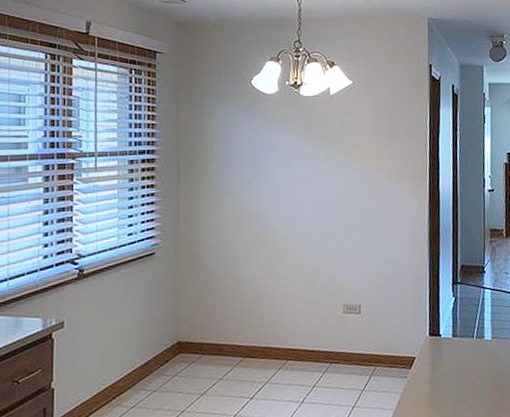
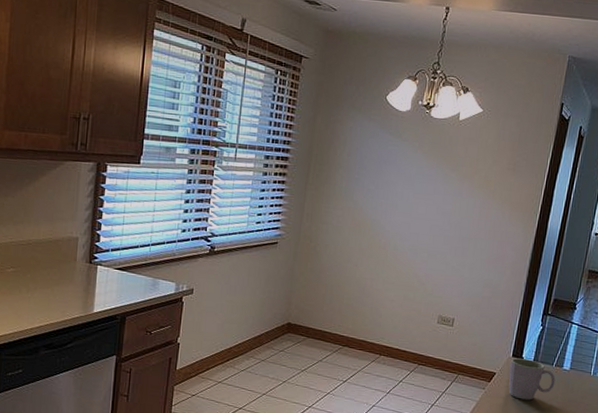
mug: none [428,335,480,382] -> present [508,358,556,400]

